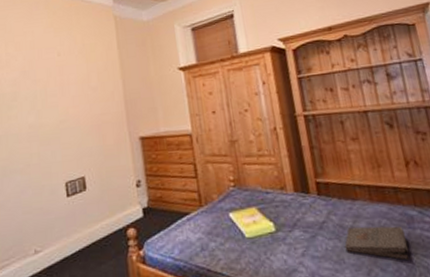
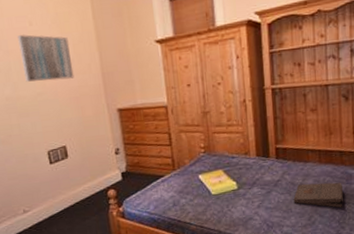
wall art: none [46,64,97,110] -> present [17,34,74,82]

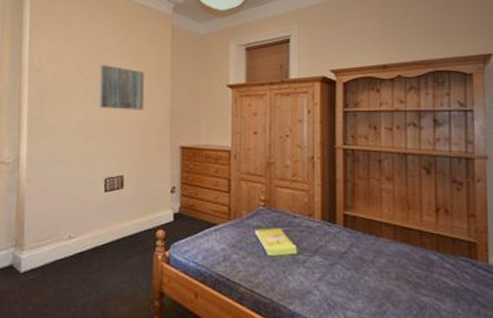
pizza box: present [293,182,343,208] -> none [361,261,422,301]

